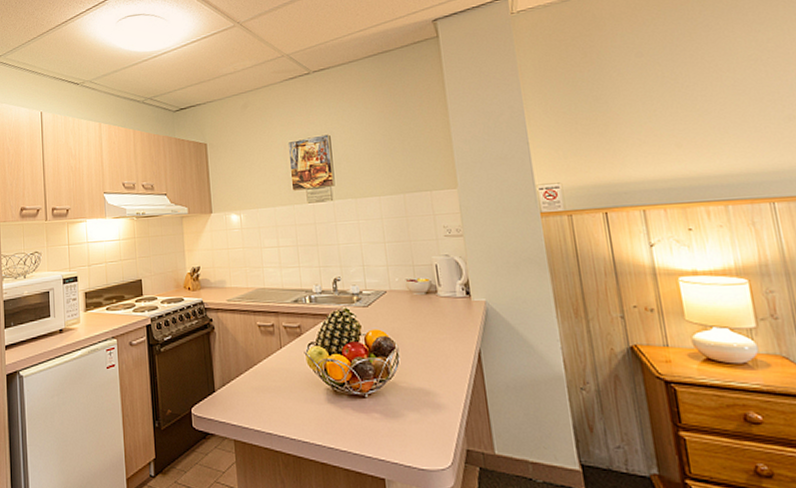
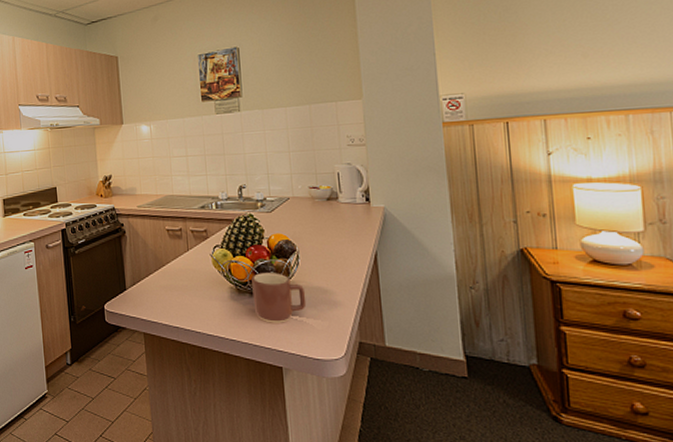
mug: none [349,371,409,429] -> present [251,271,307,323]

